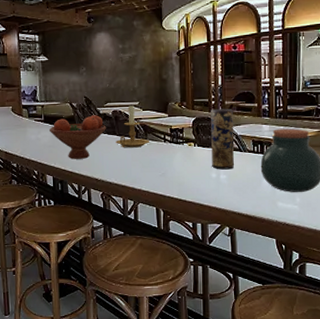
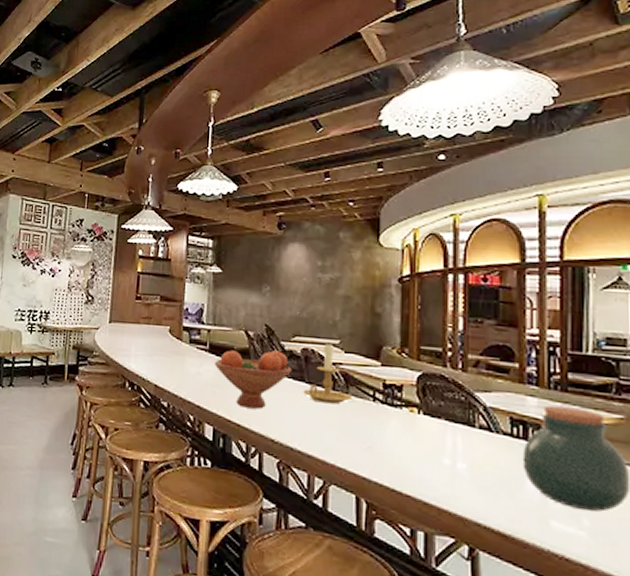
vase: present [211,108,234,170] -> none [444,362,480,457]

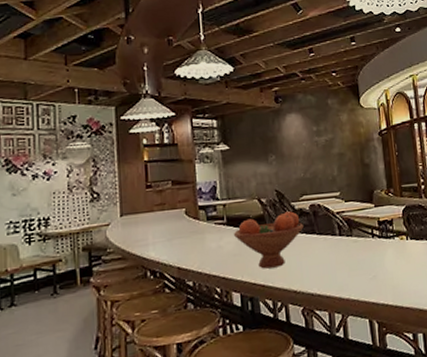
candle holder: present [303,342,353,404] -> none [316,196,356,249]

